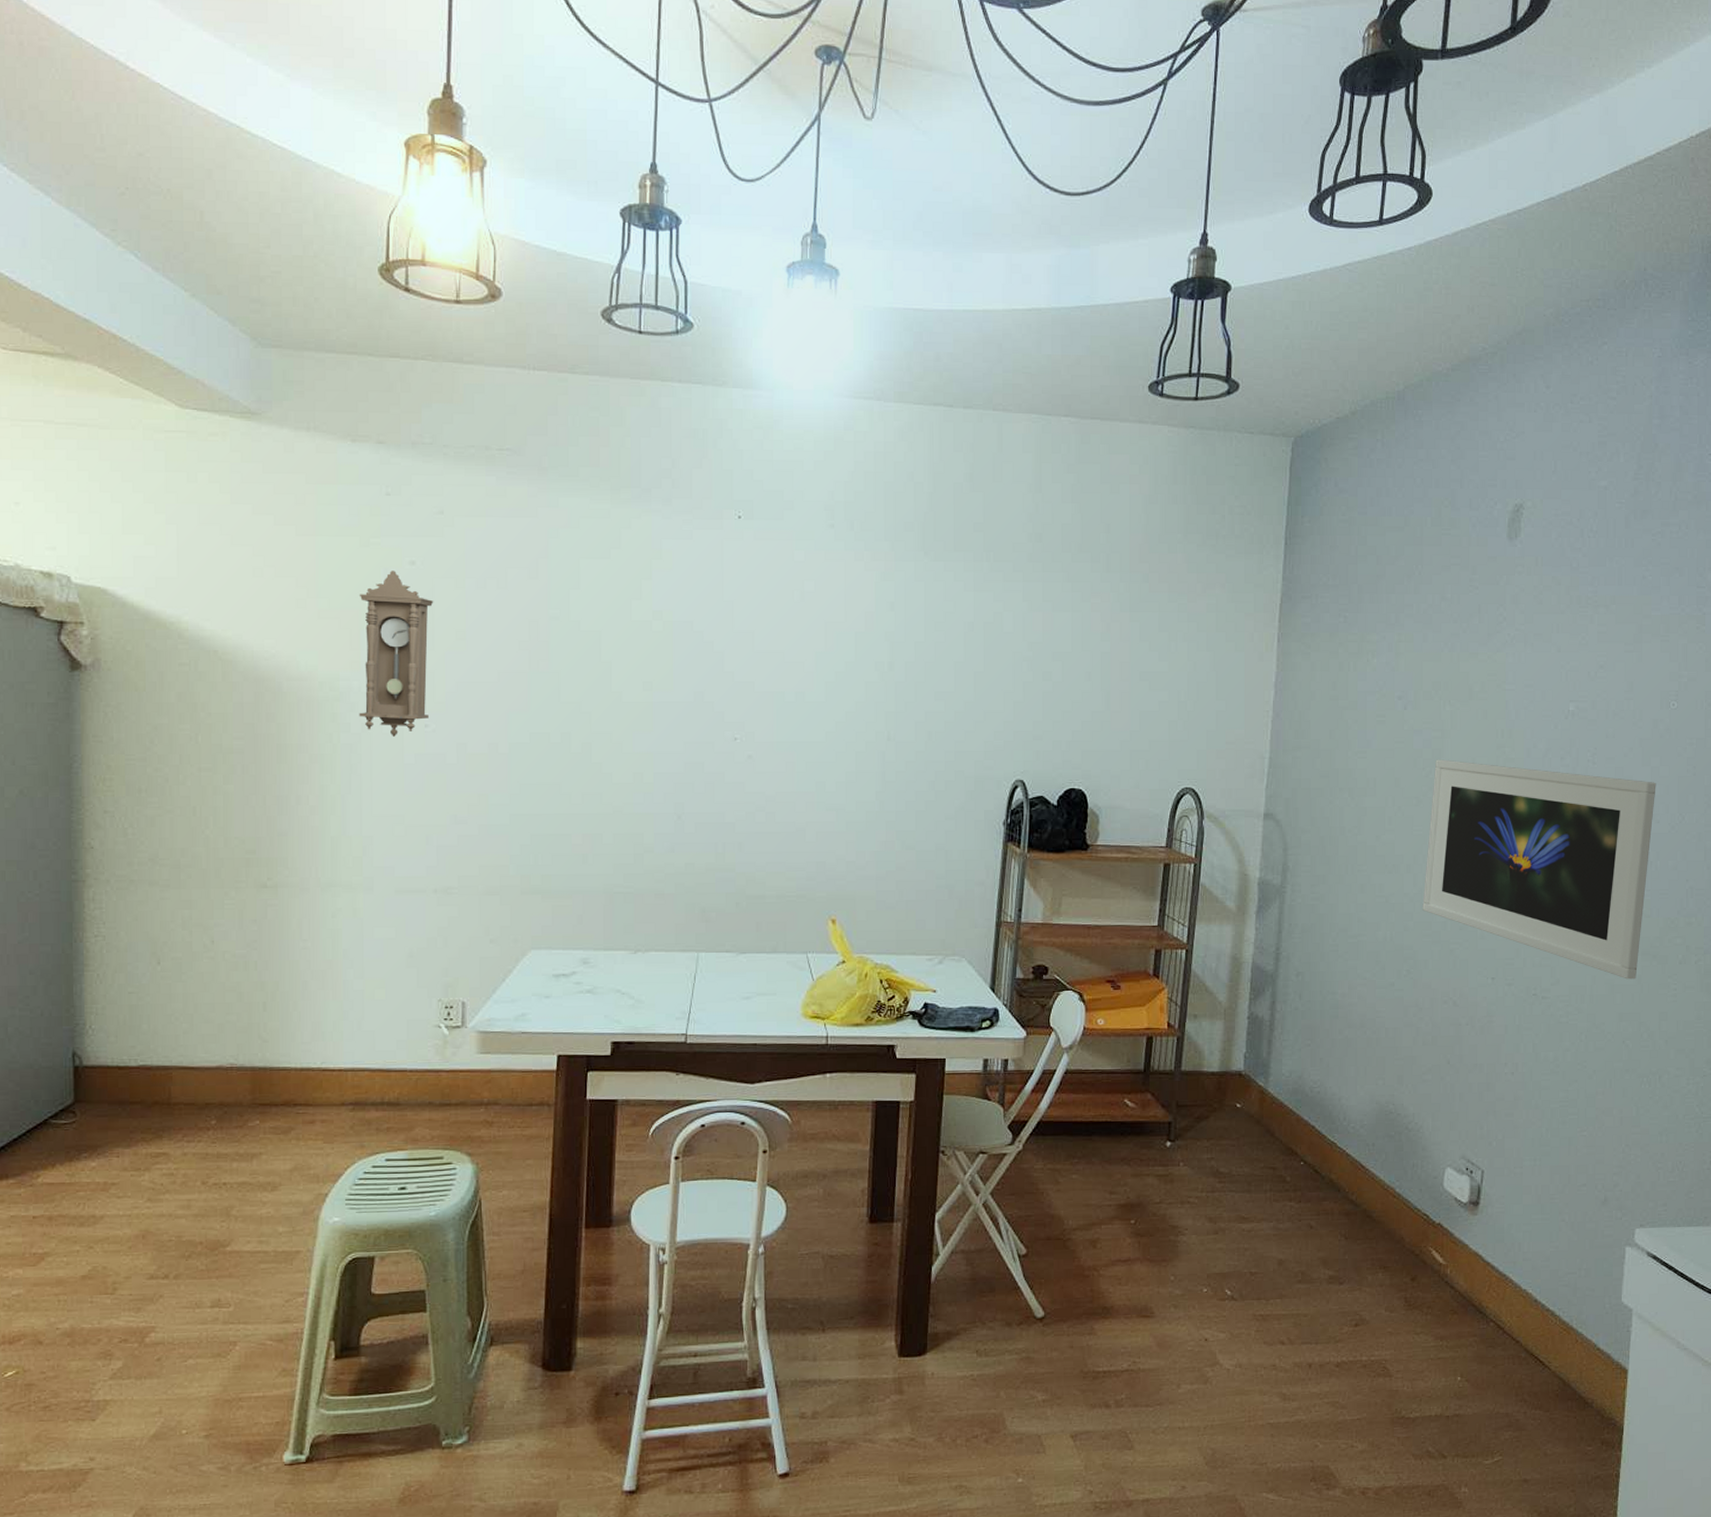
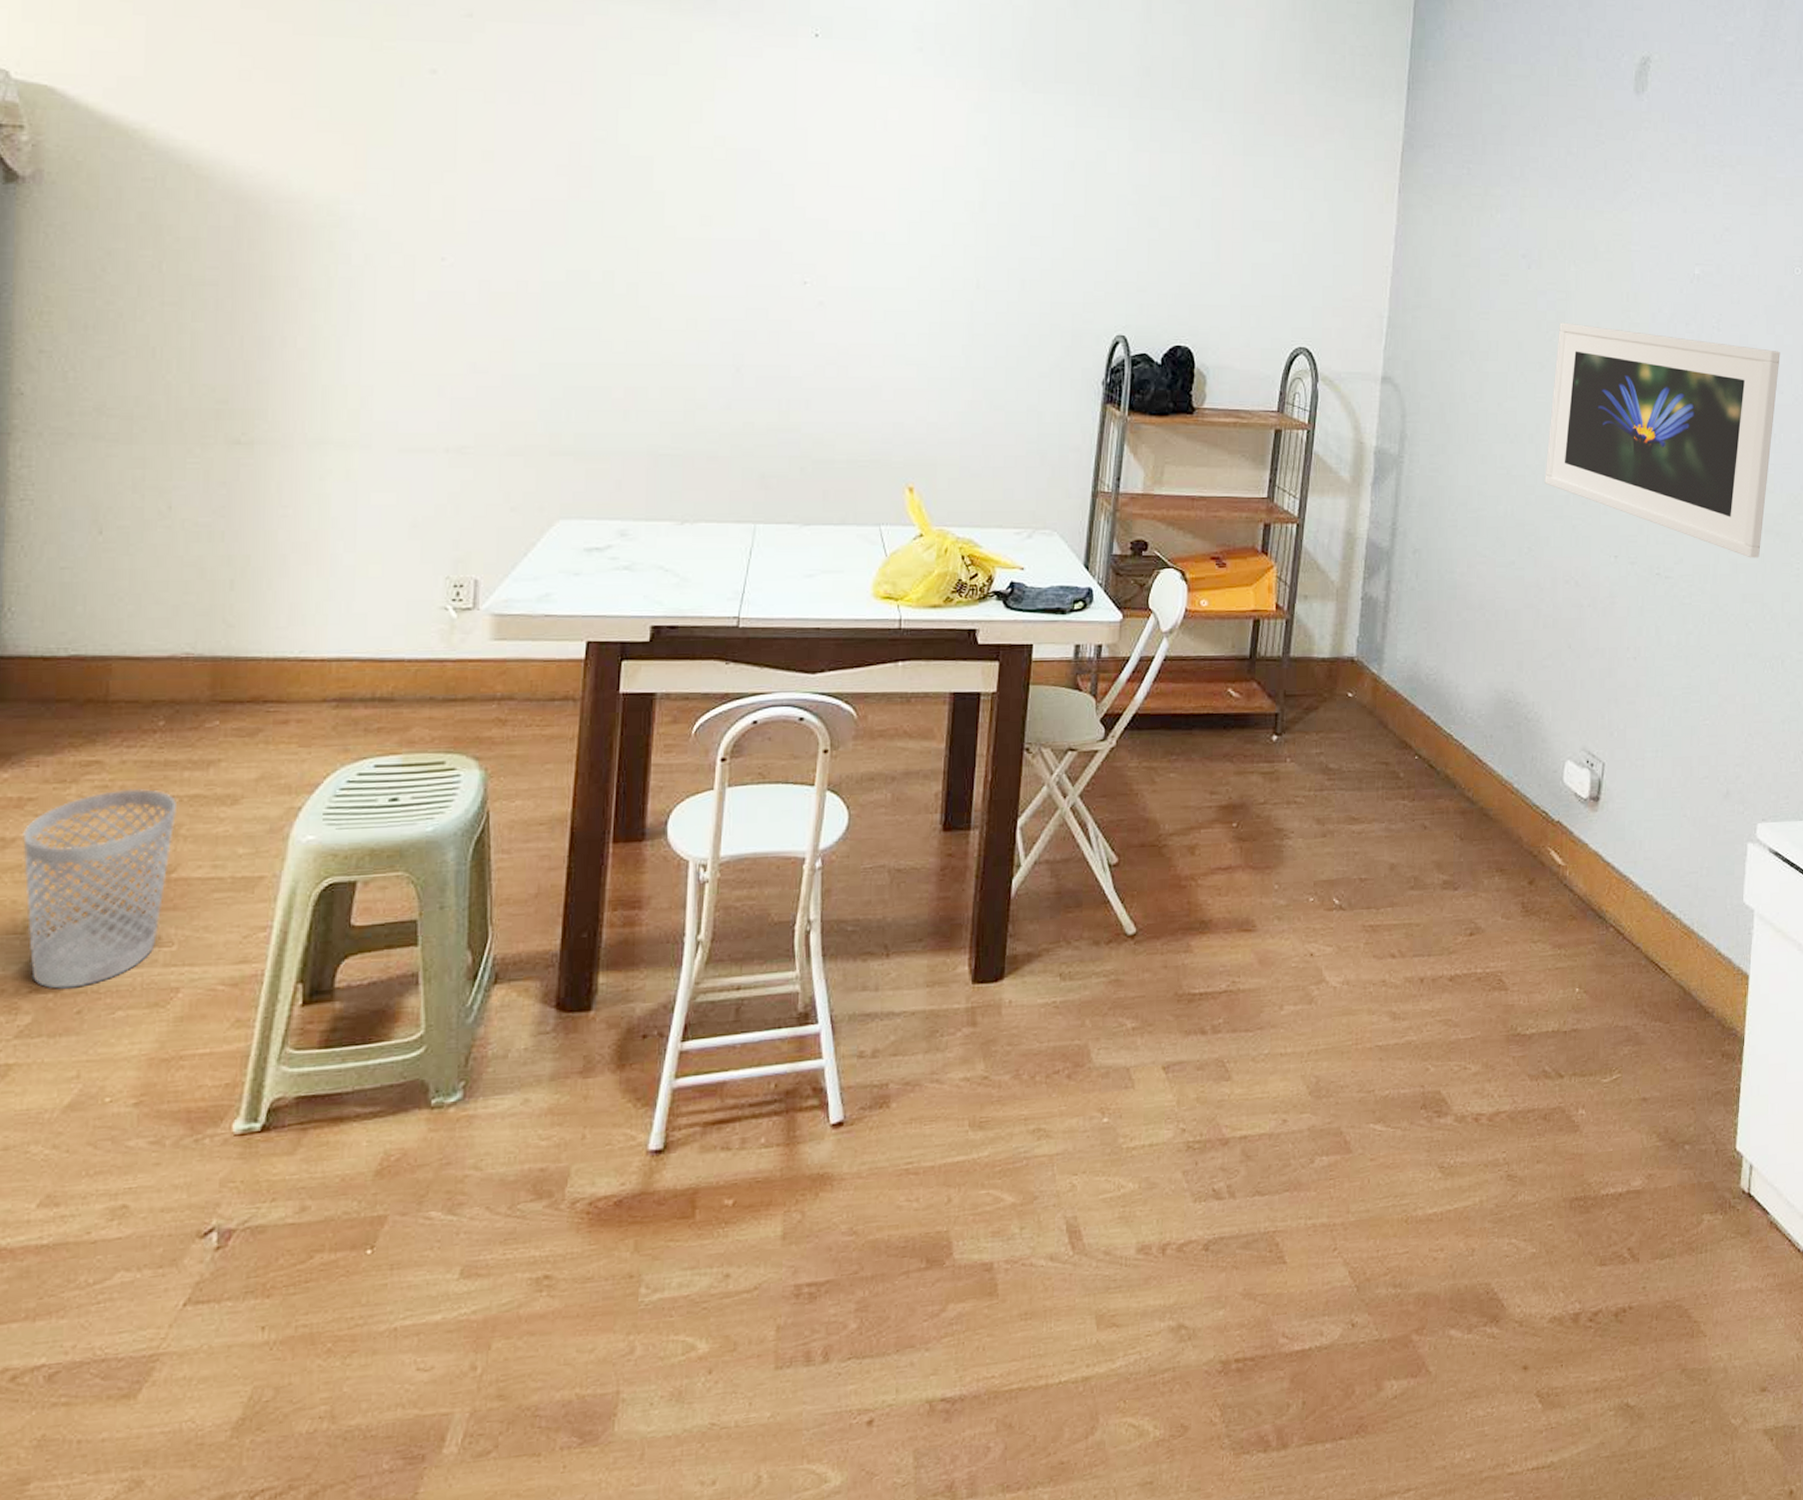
wastebasket: none [109,1176,228,1340] -> present [23,788,176,989]
pendulum clock: present [359,571,434,737] -> none [361,79,458,271]

